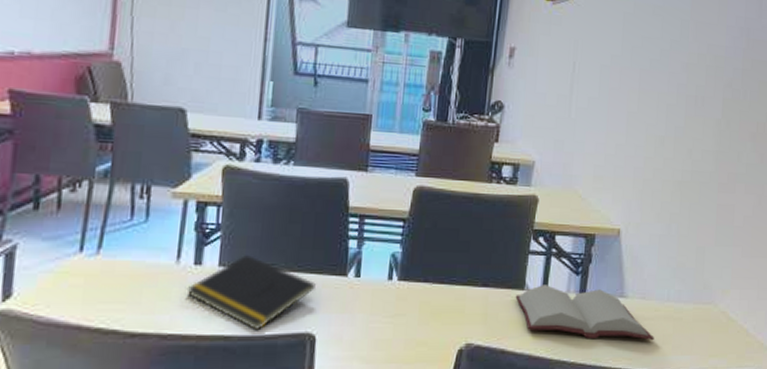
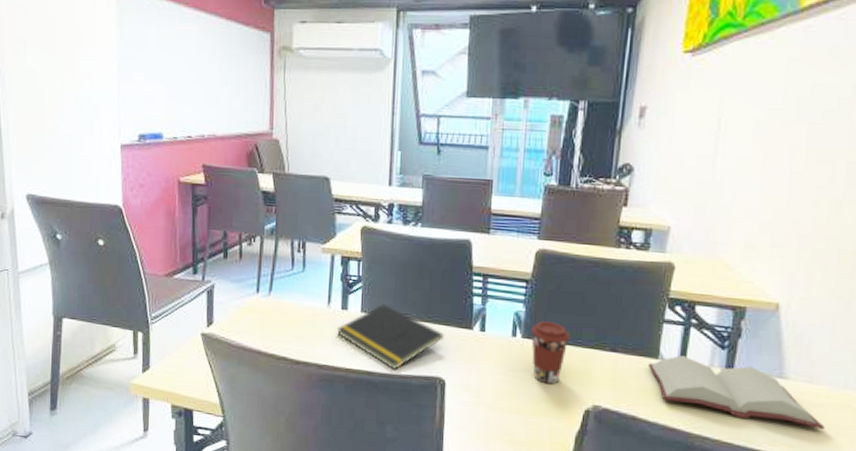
coffee cup: none [406,261,446,327] -> present [530,321,571,385]

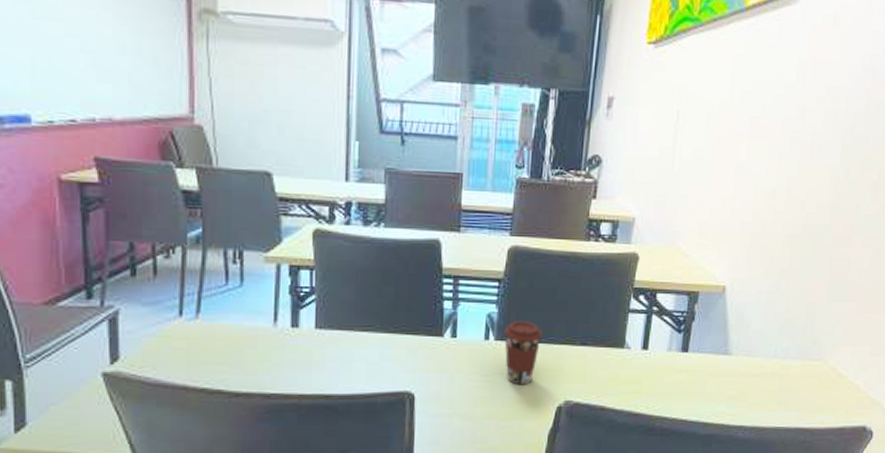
notepad: present [336,304,444,370] -> none [285,317,412,390]
hardback book: present [648,355,825,431] -> none [615,343,759,398]

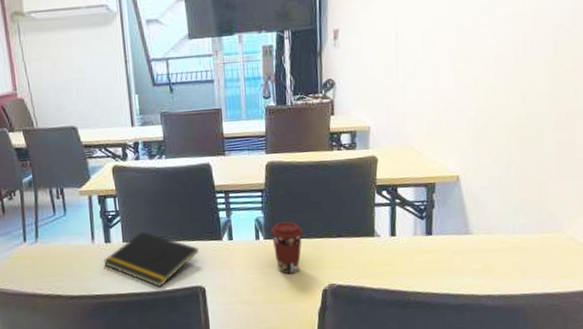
notepad: none [285,317,412,390] -> present [103,232,199,288]

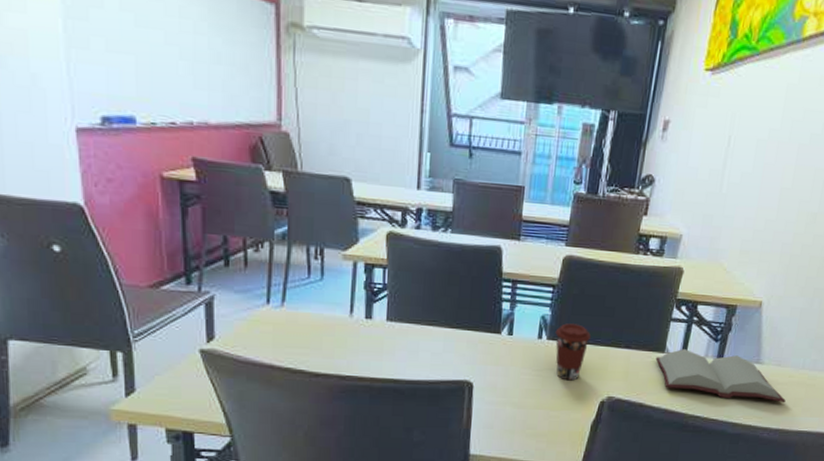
notepad: present [103,232,199,288] -> none [360,312,473,377]
hardback book: none [367,229,503,272] -> present [655,349,786,403]

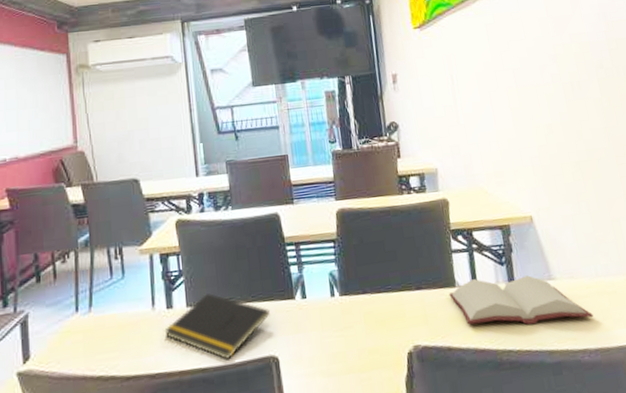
notepad: none [360,312,473,377] -> present [164,293,270,360]
coffee cup: present [555,323,592,381] -> none [345,274,382,337]

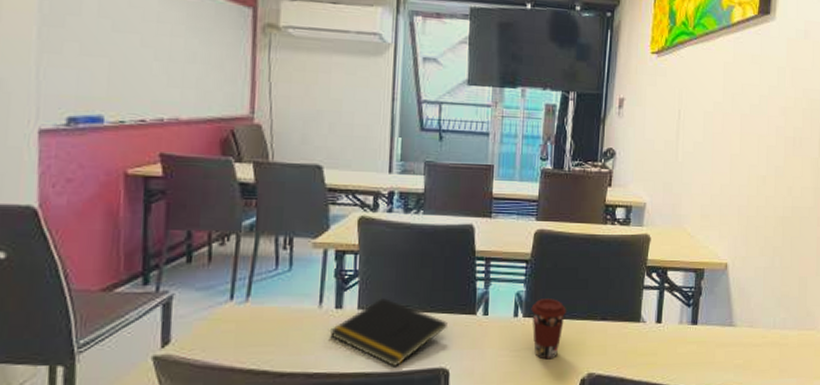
coffee cup: none [345,274,382,337] -> present [531,298,567,360]
hardback book: present [448,275,594,325] -> none [632,317,762,366]

